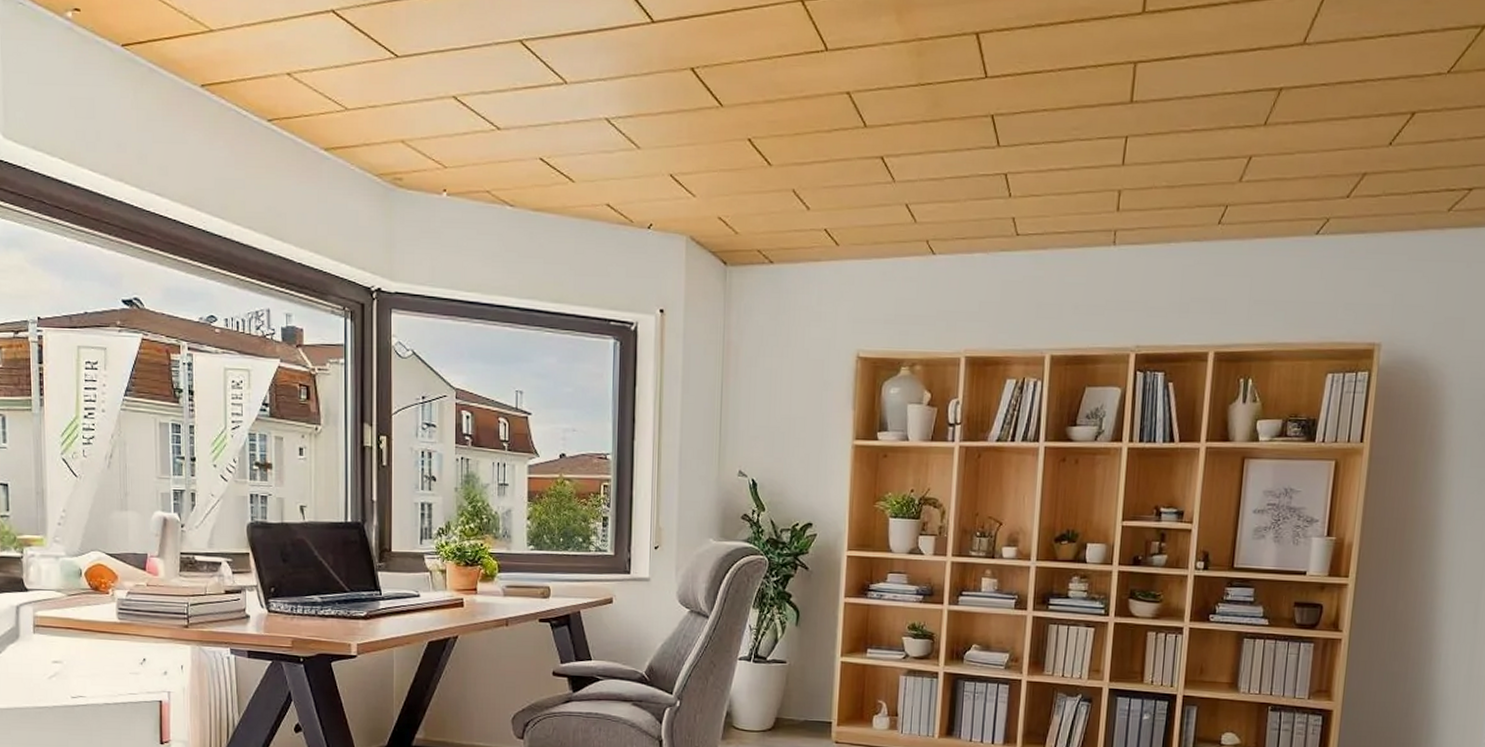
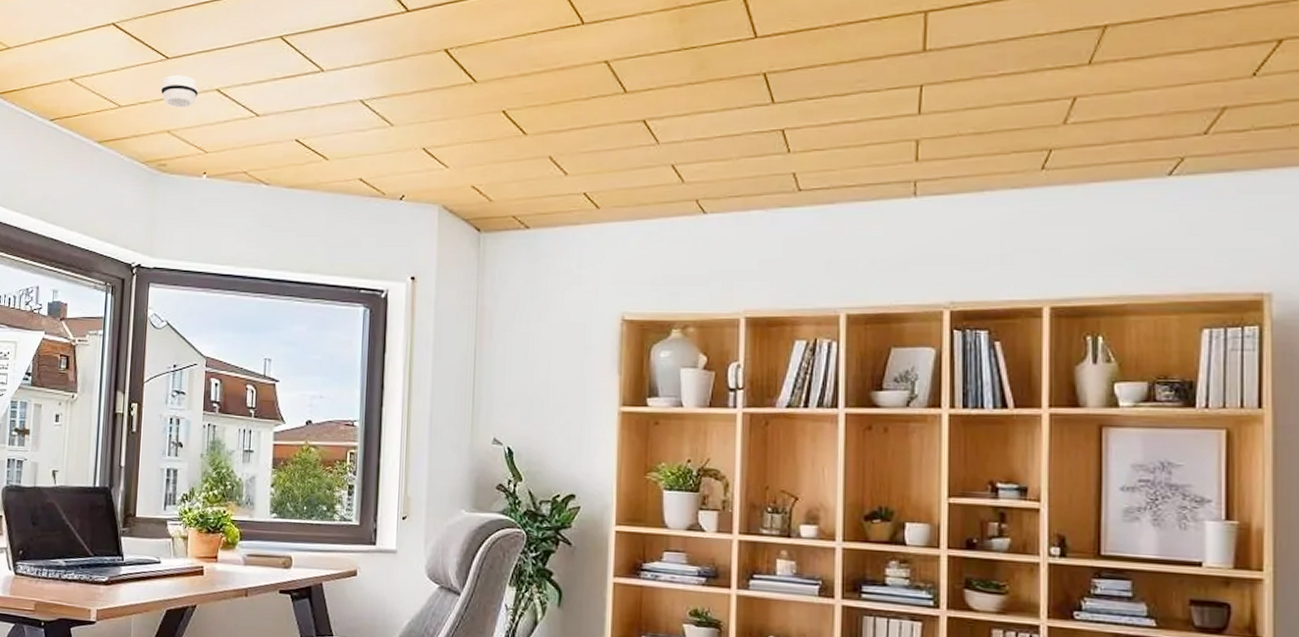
smoke detector: none [391,77,434,115] -> present [160,75,199,108]

